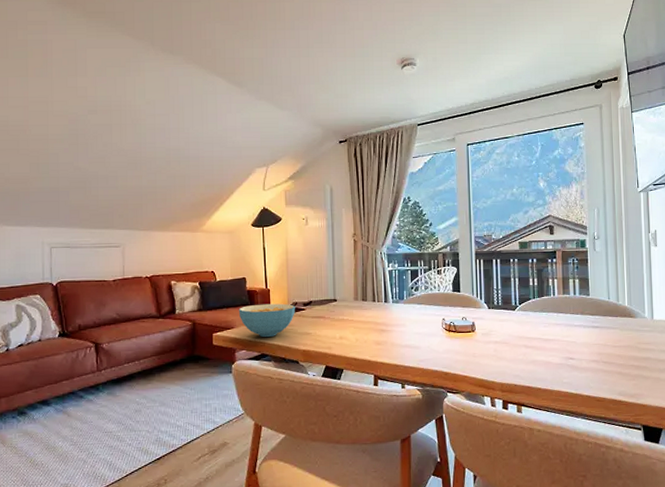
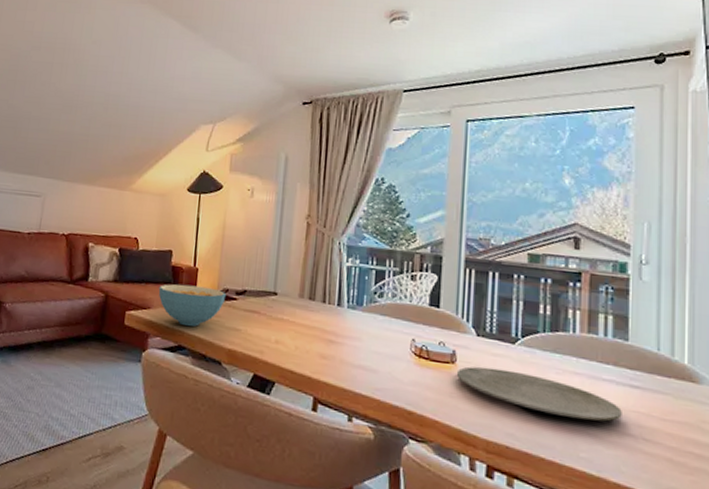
plate: none [476,330,588,356] -> present [456,366,622,422]

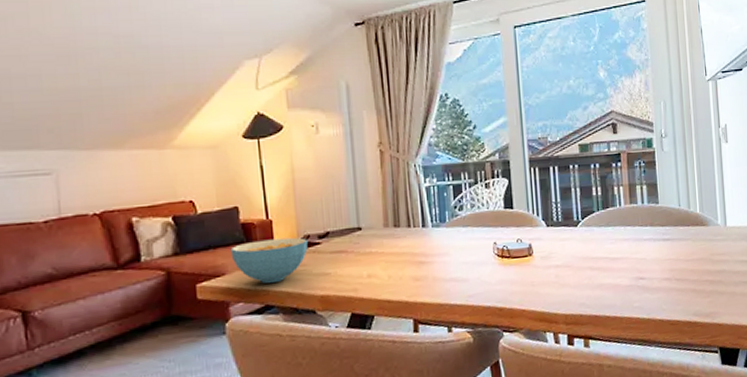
plate: present [456,366,622,422] -> none [534,249,660,279]

